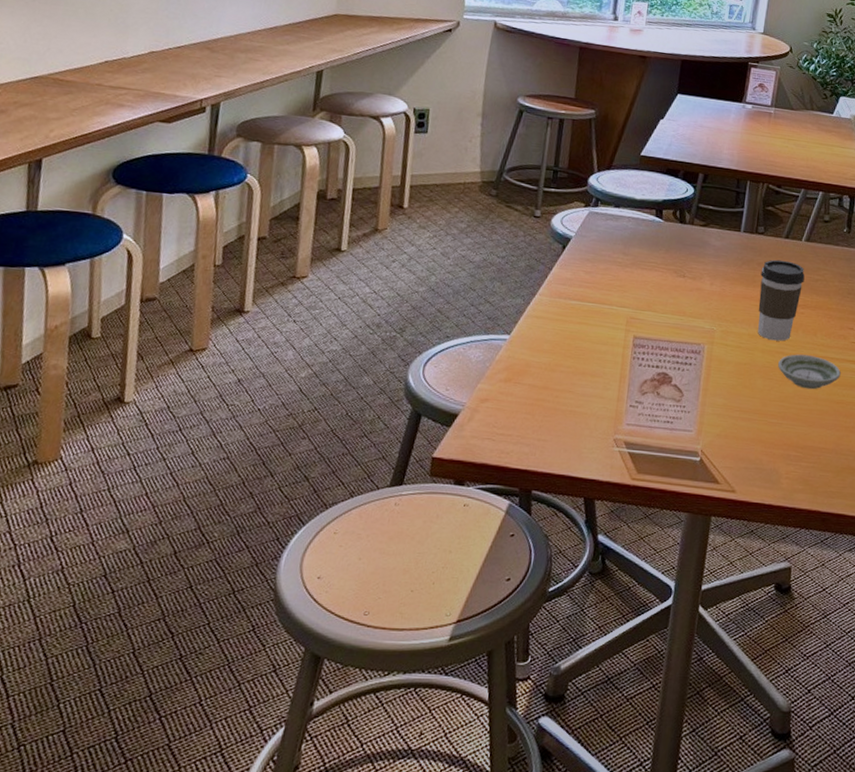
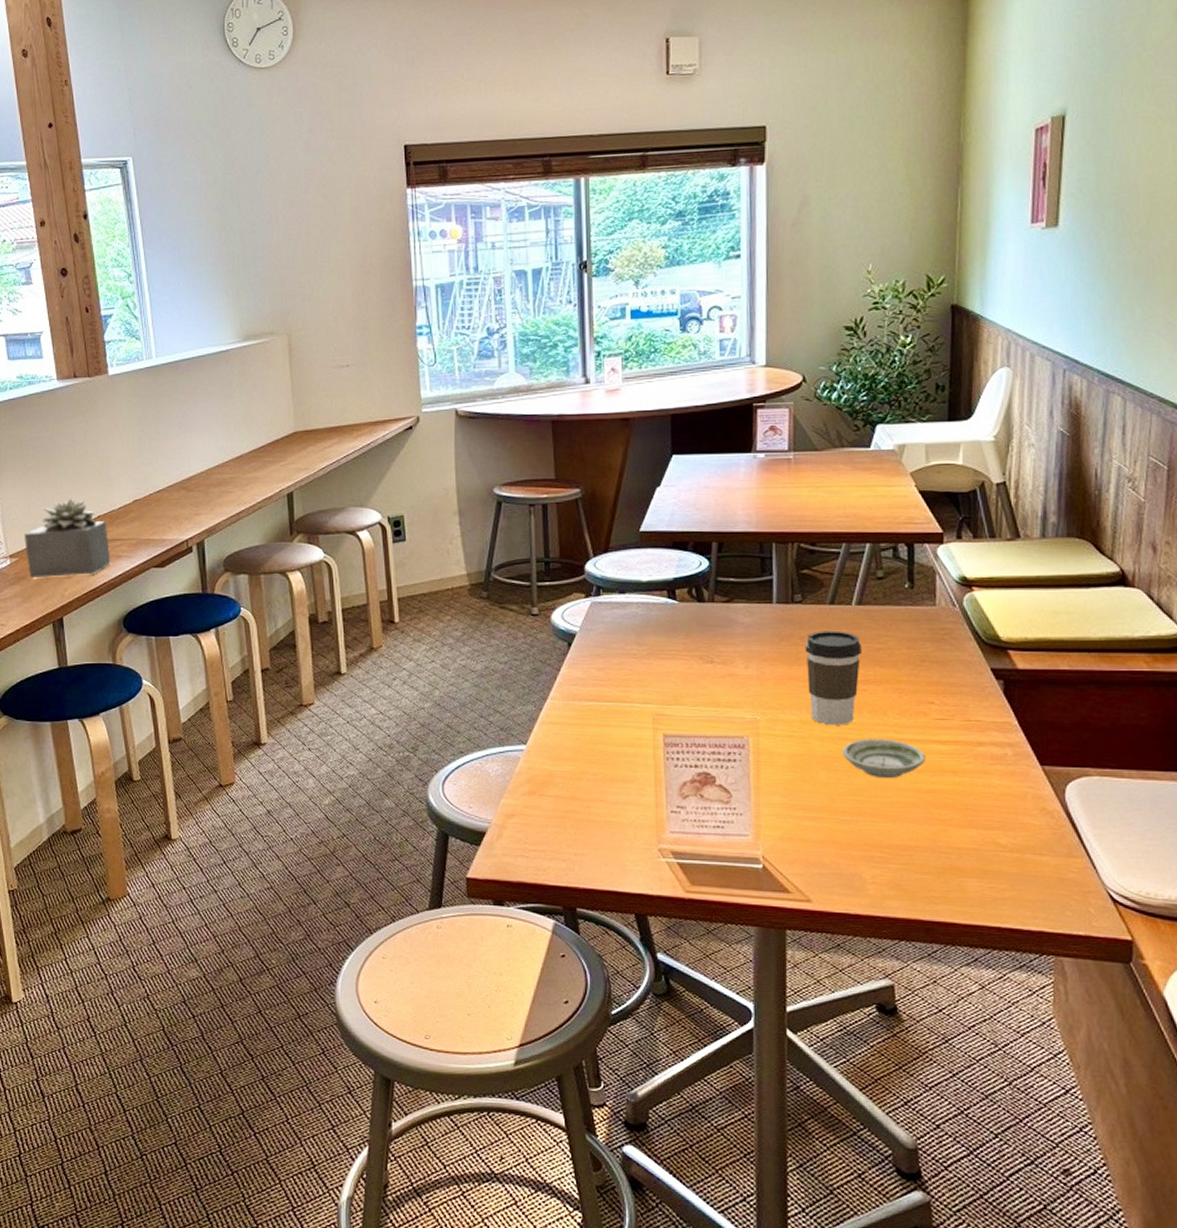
succulent plant: none [10,38,114,119] -> present [24,498,111,579]

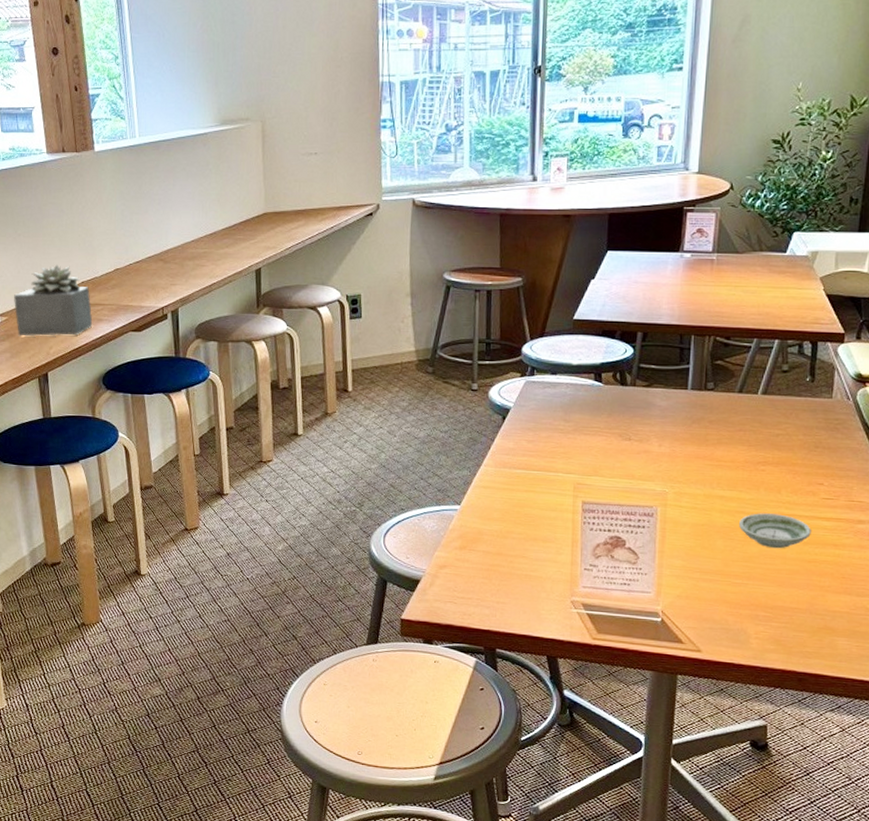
coffee cup: present [805,630,862,725] -> none [713,416,763,500]

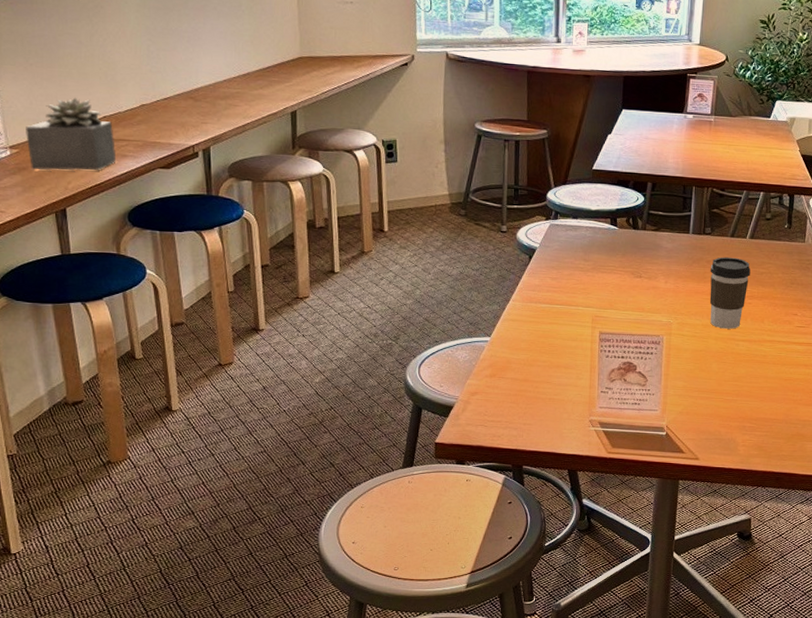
coffee cup: none [713,416,763,500] -> present [709,257,751,329]
saucer: present [739,513,811,549] -> none [730,340,787,370]

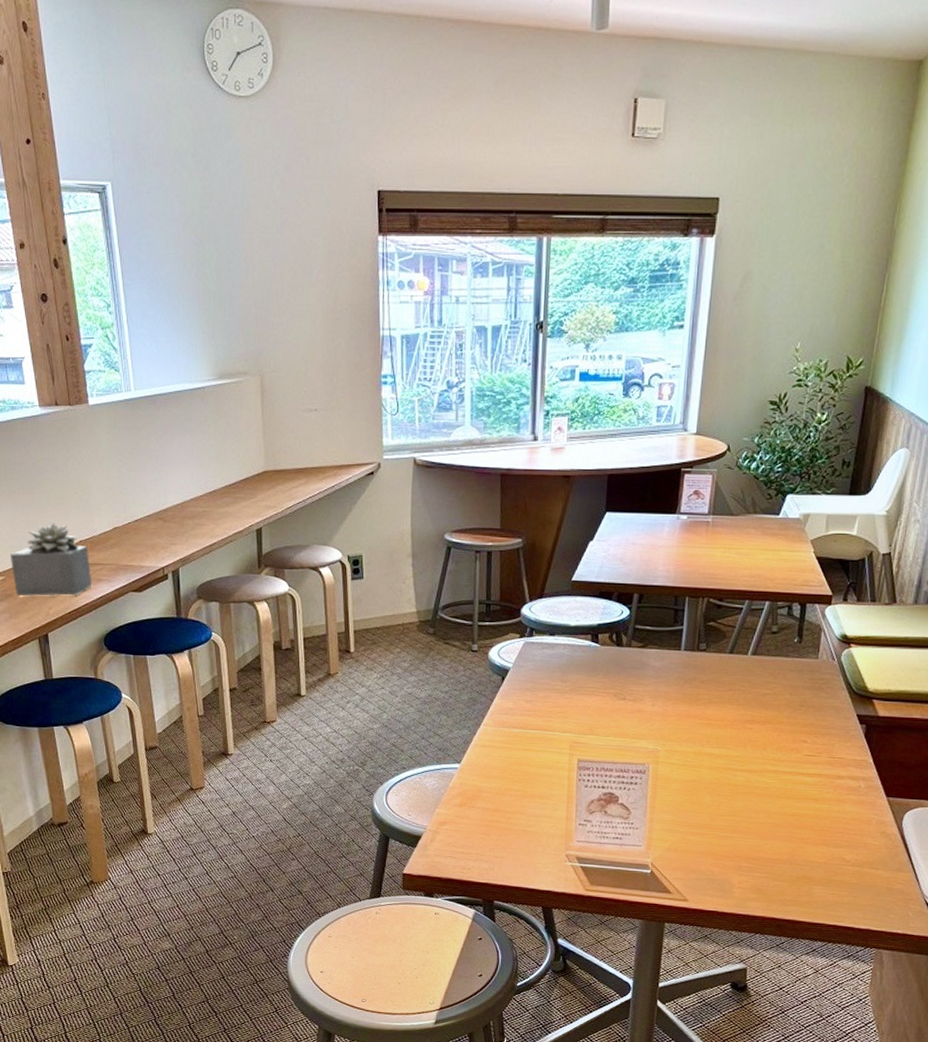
coffee cup: present [709,257,751,329] -> none [703,676,752,758]

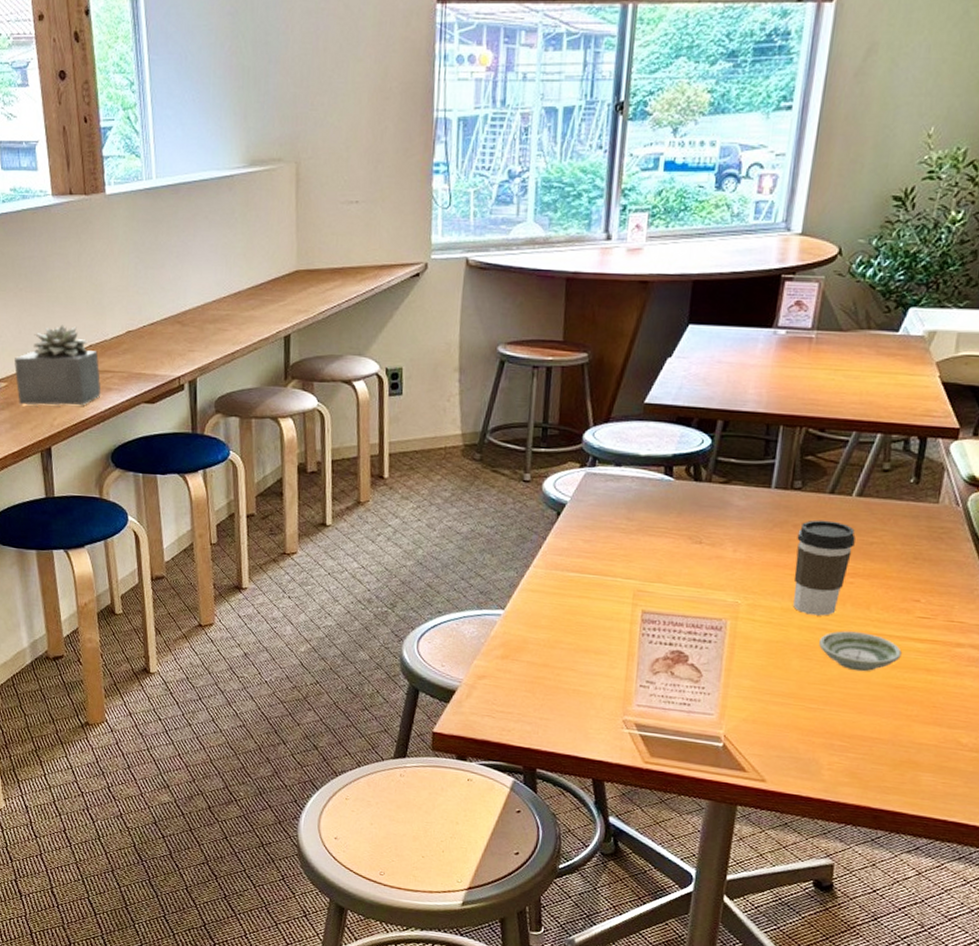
coffee cup: none [703,676,752,758] -> present [793,520,856,616]
saucer: none [726,769,794,804] -> present [819,631,902,672]

